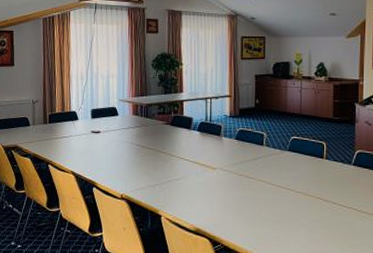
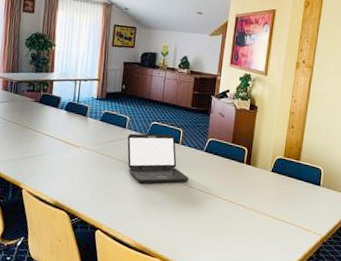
laptop: none [266,148,339,204] -> present [127,133,190,184]

